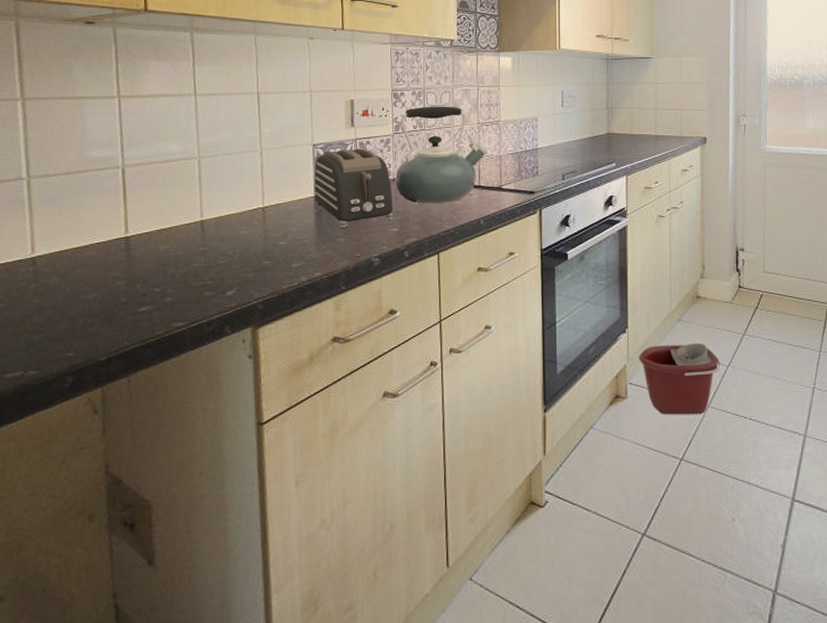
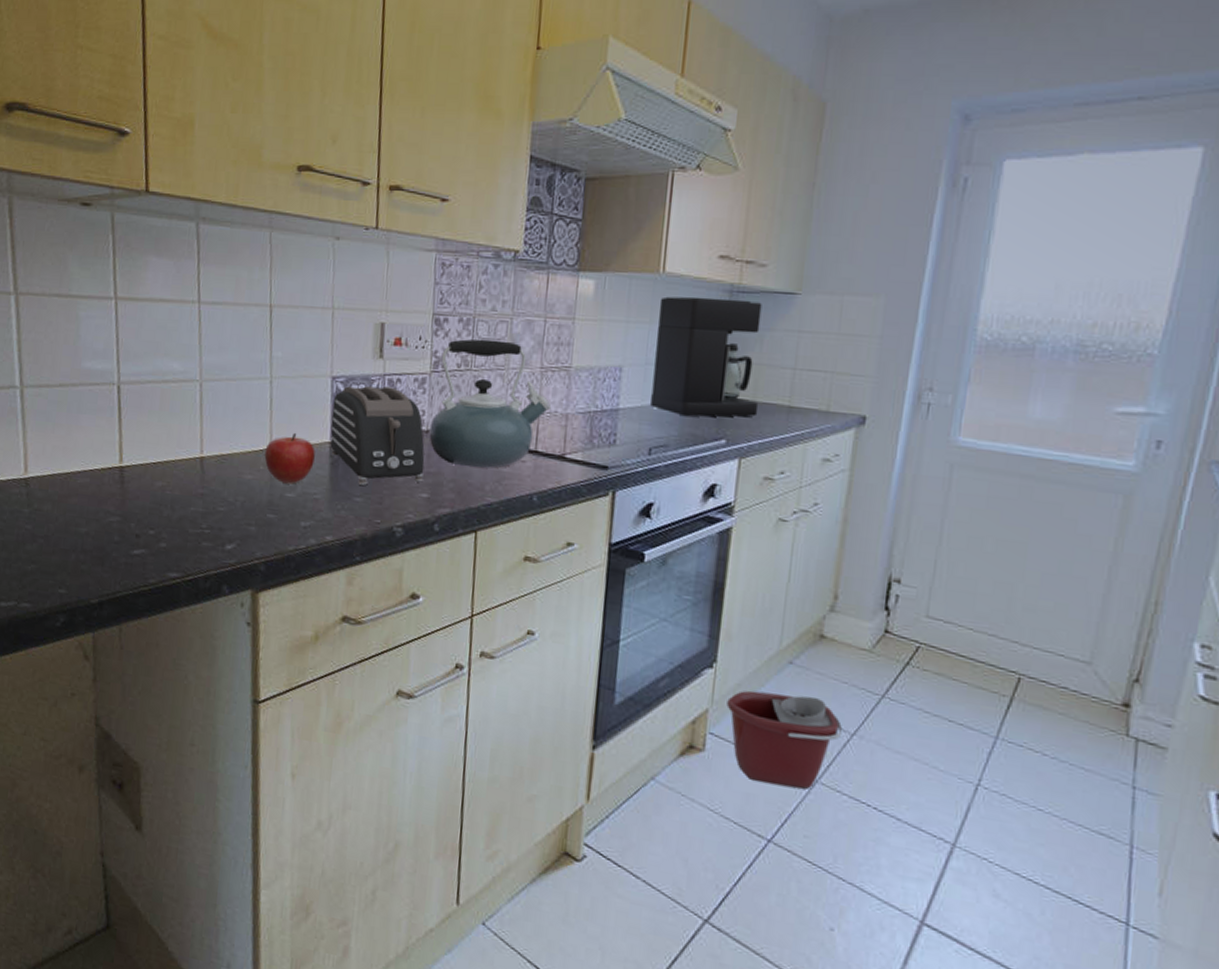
fruit: none [258,191,302,234] -> present [264,432,315,485]
coffee maker: none [559,64,635,150] -> present [650,296,762,417]

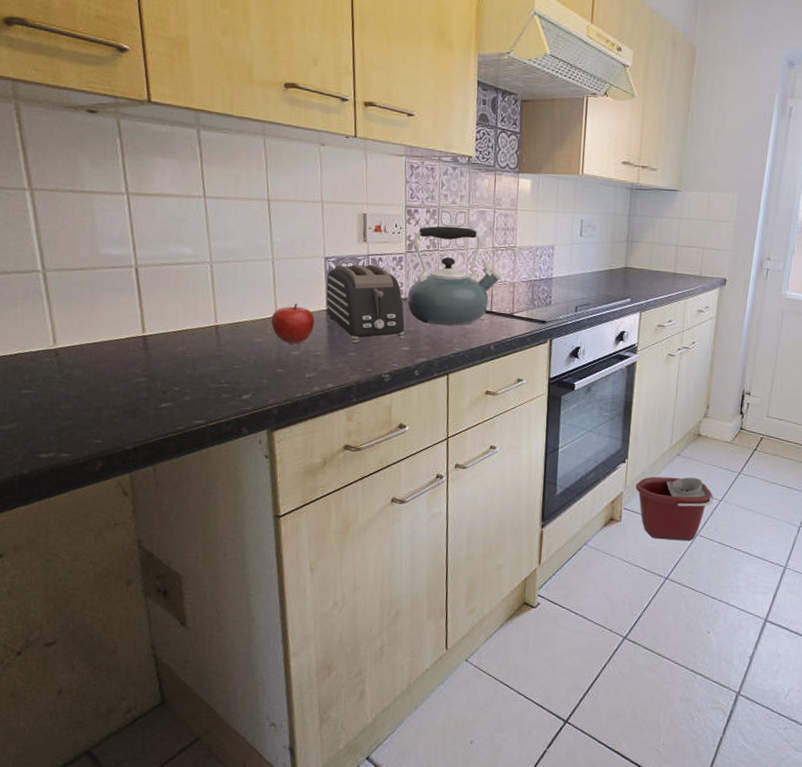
coffee maker: present [650,296,762,417] -> none [576,192,654,283]

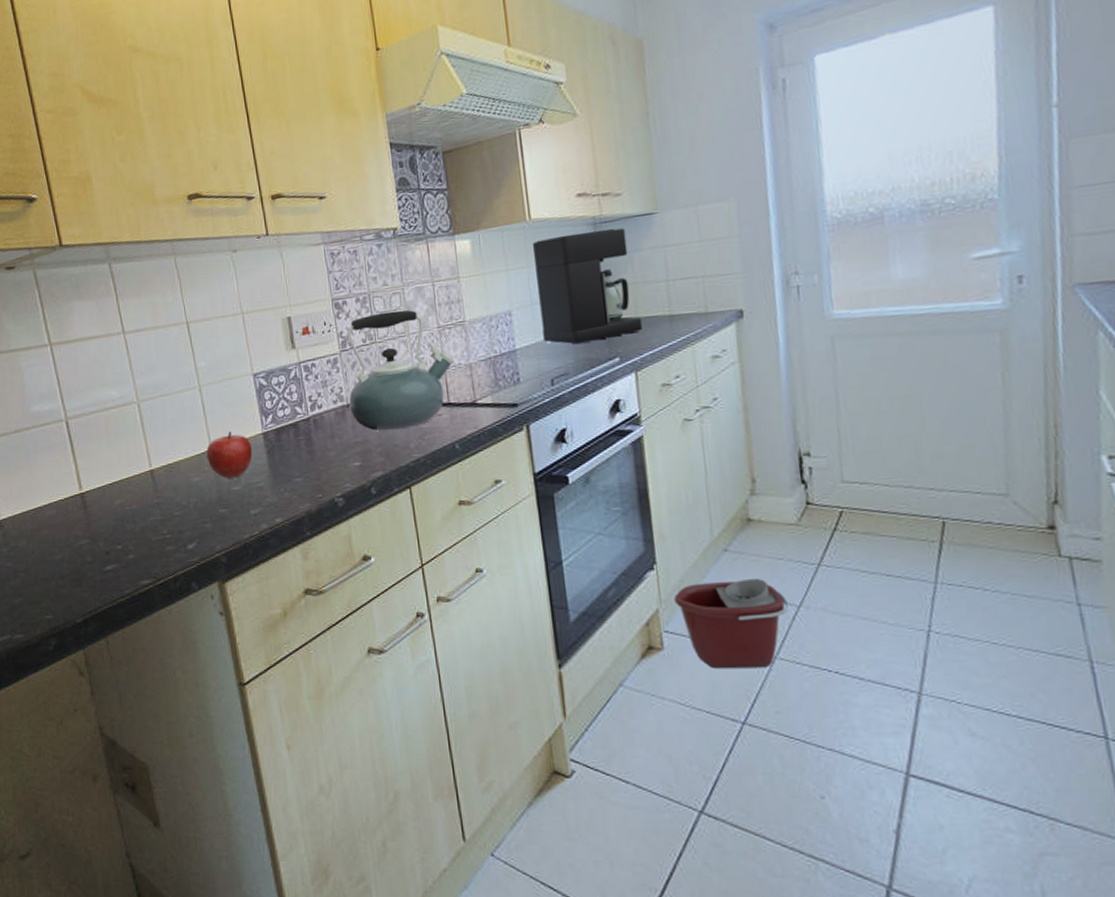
toaster: present [326,264,405,343] -> none [258,372,353,466]
coffee maker: none [576,192,654,283] -> present [532,228,643,345]

